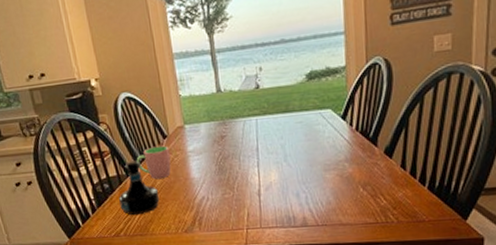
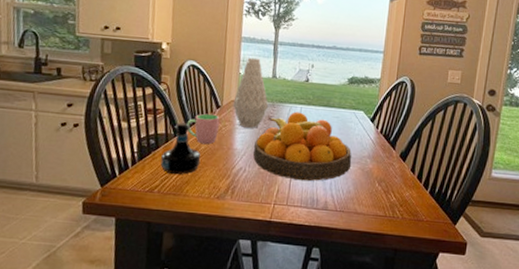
vase: none [179,73,220,154] -> present [233,57,269,128]
fruit bowl: none [211,124,327,200] -> present [253,111,352,182]

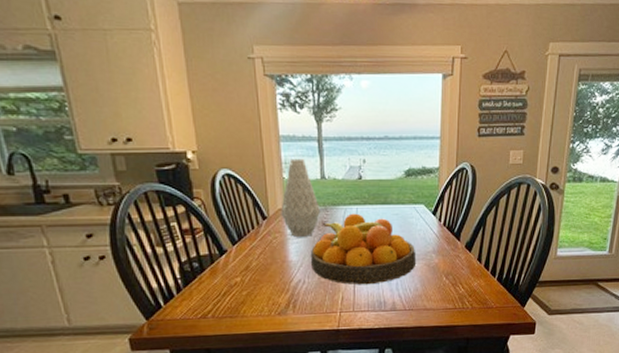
tequila bottle: present [160,122,201,175] -> none [209,240,254,297]
cup: present [186,113,220,145] -> none [231,226,269,261]

